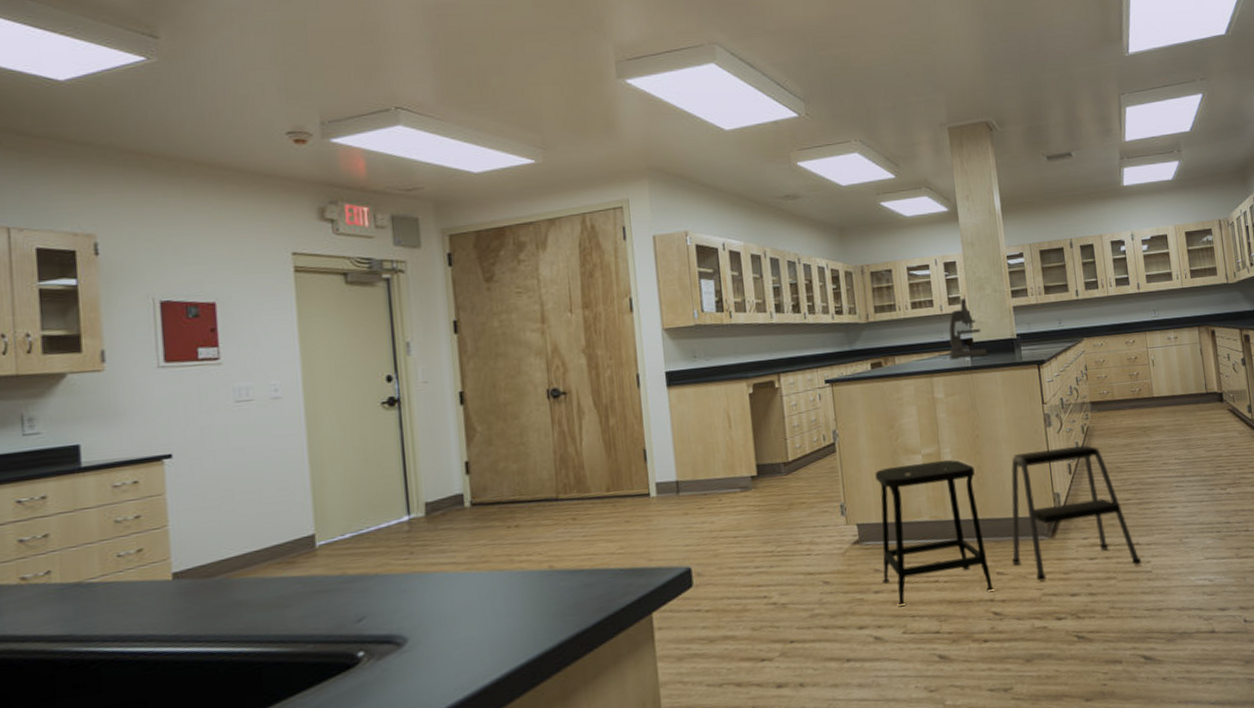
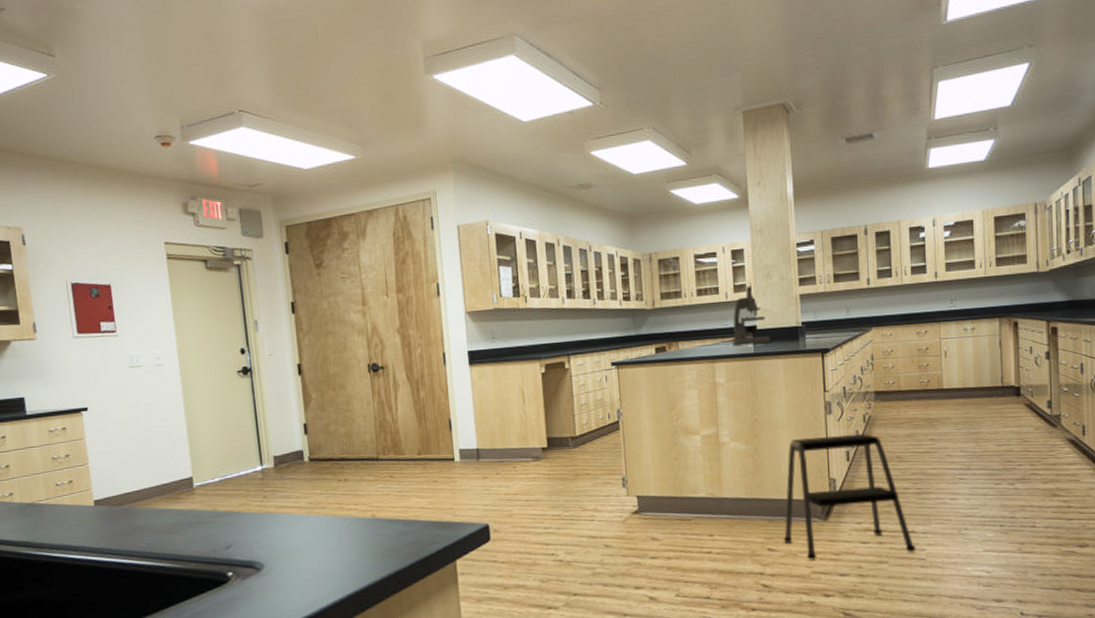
stool: present [875,460,994,607] -> none [655,441,765,573]

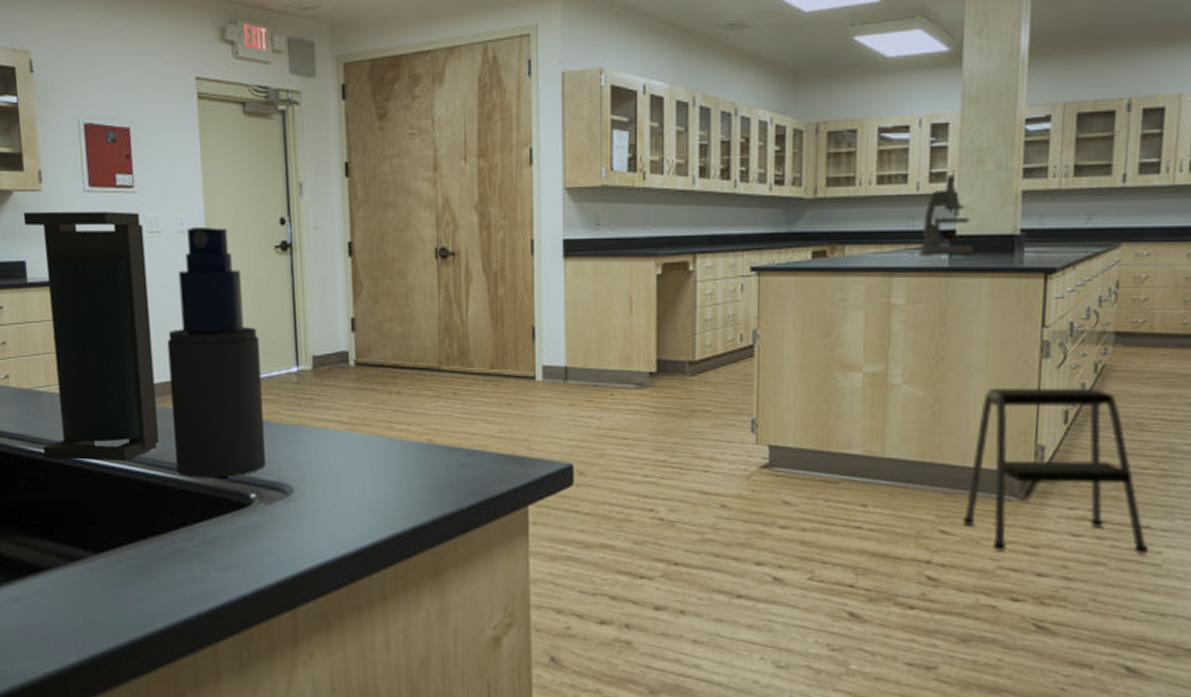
soap dispenser: none [20,351,147,561] -> present [23,211,159,461]
spray bottle: none [150,359,240,564] -> present [167,227,266,478]

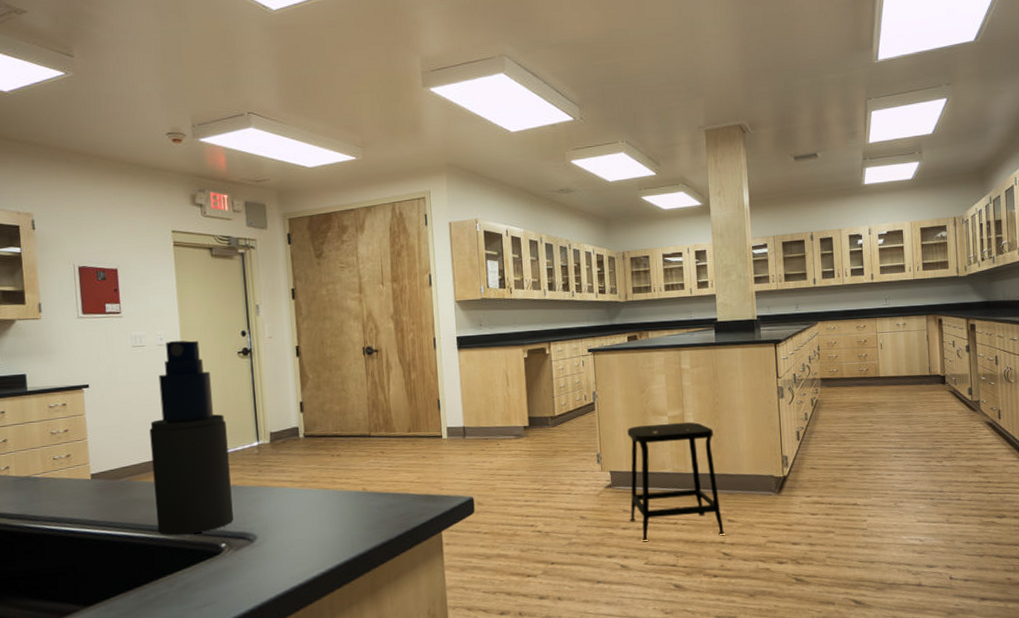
soap dispenser: present [23,211,159,461] -> none [24,332,143,533]
stool: none [790,383,933,551] -> present [627,422,725,542]
microscope: present [918,174,974,257] -> none [695,282,730,337]
step stool: present [962,387,1150,553] -> none [741,415,859,530]

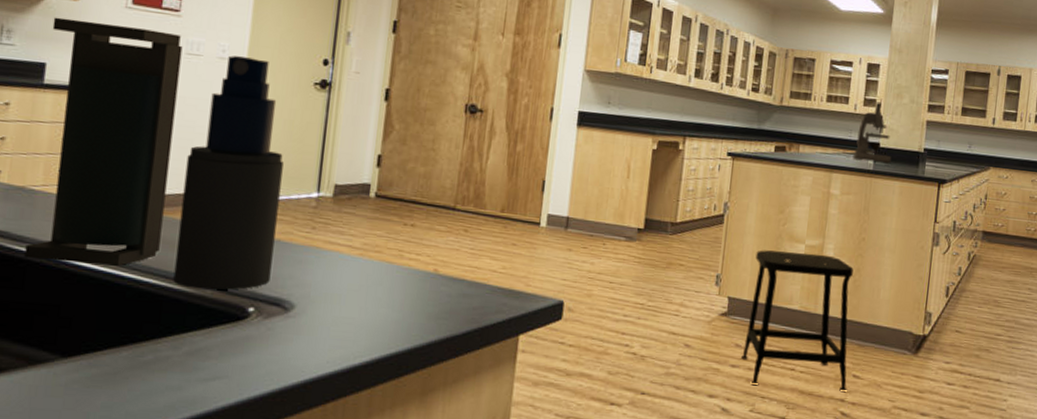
soap dispenser: none [24,332,143,533] -> present [24,17,183,266]
microscope: none [695,282,730,337] -> present [852,102,892,164]

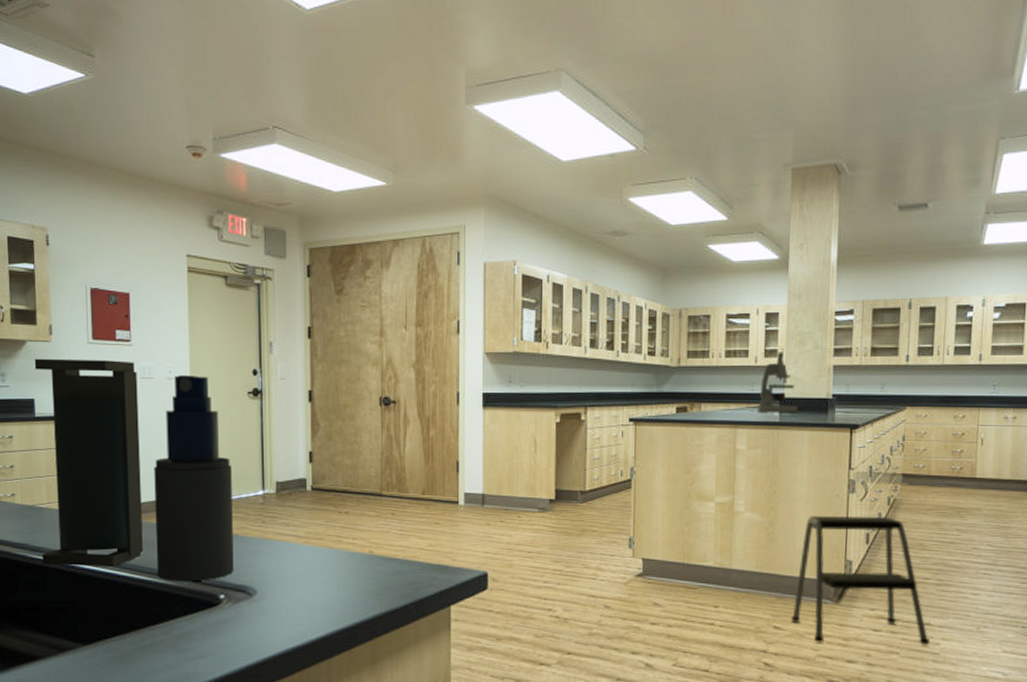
stool: present [740,250,854,391] -> none [659,510,769,643]
step stool: none [869,265,999,401] -> present [790,516,931,645]

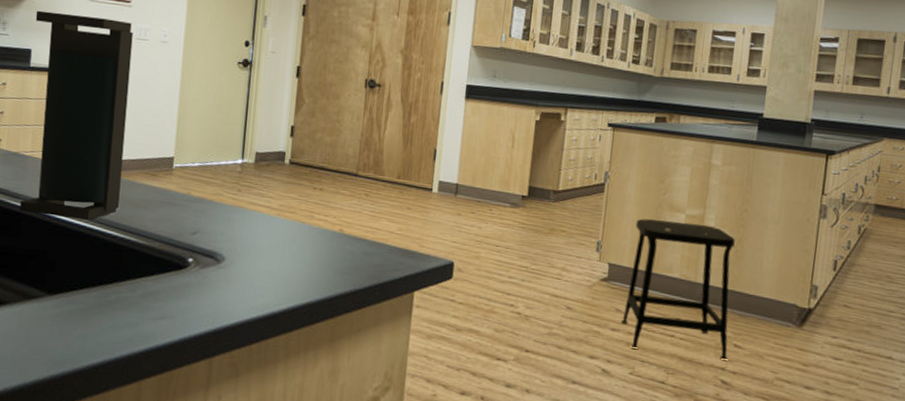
spray bottle: present [154,375,234,582] -> none [129,39,214,243]
stool: none [659,510,769,643] -> present [620,218,735,360]
microscope: present [757,351,798,414] -> none [734,72,776,135]
step stool: present [790,516,931,645] -> none [751,237,891,379]

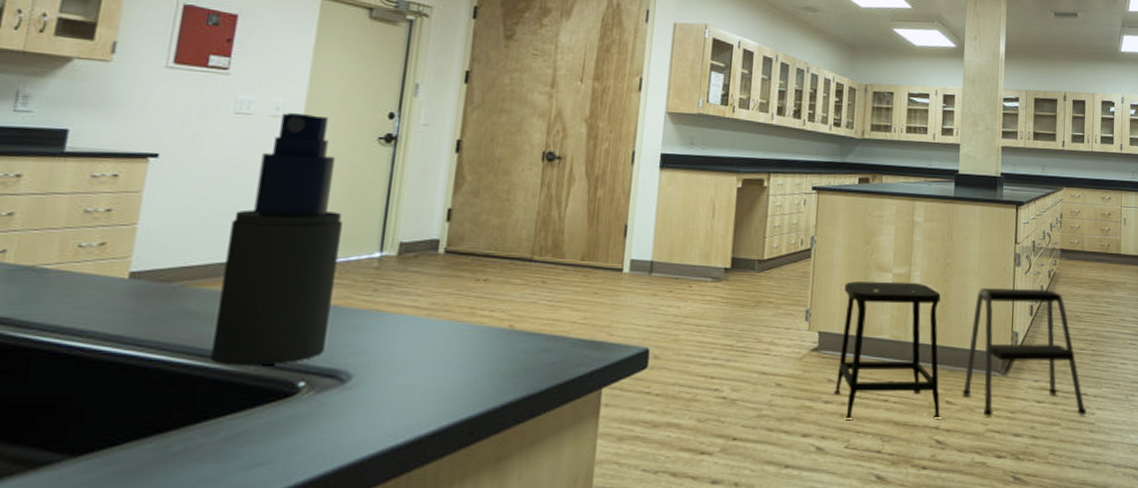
soap dispenser: present [19,10,133,220] -> none [29,80,231,347]
spray bottle: none [129,39,214,243] -> present [210,113,343,366]
step stool: none [751,237,891,379] -> present [962,288,1087,417]

